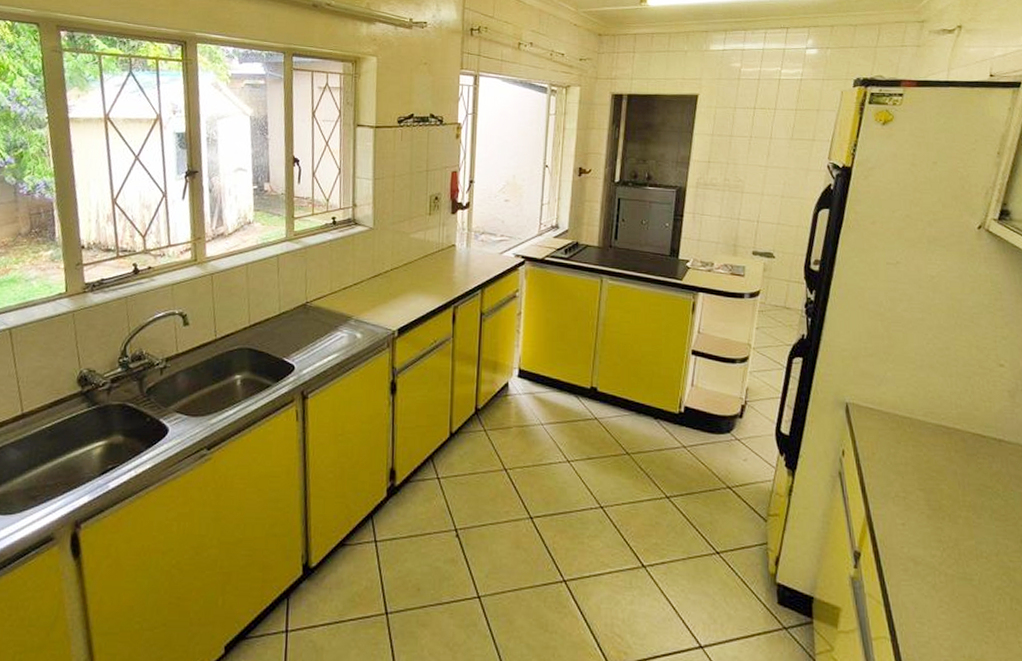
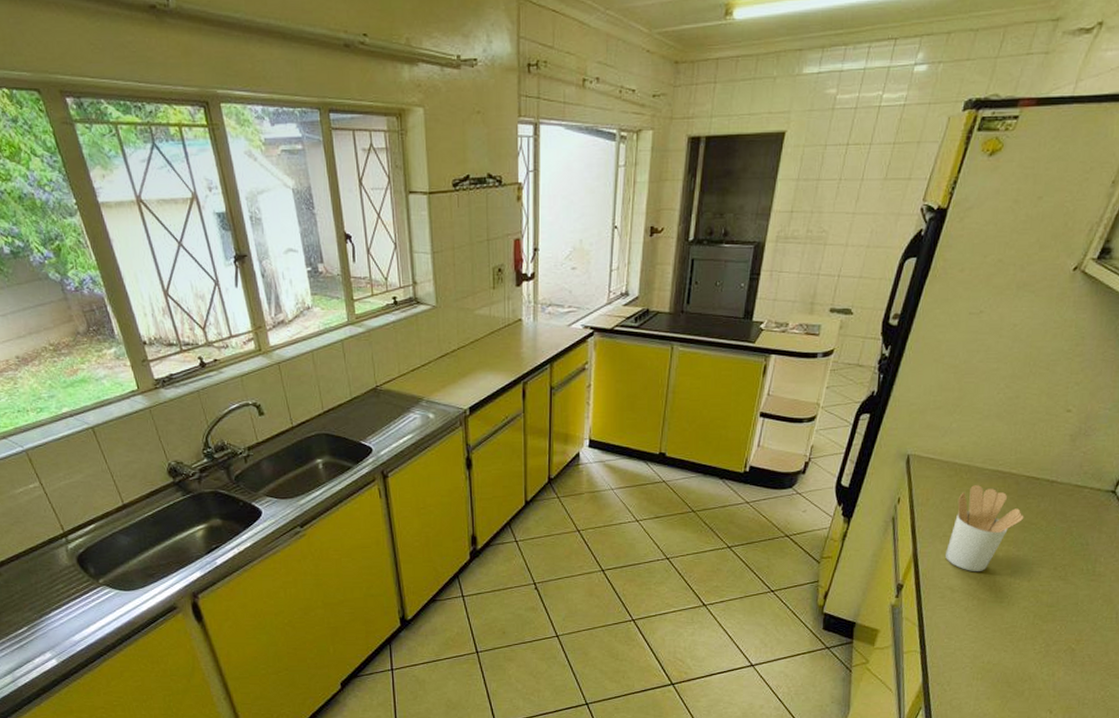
utensil holder: none [900,440,978,540] -> present [944,485,1024,571]

